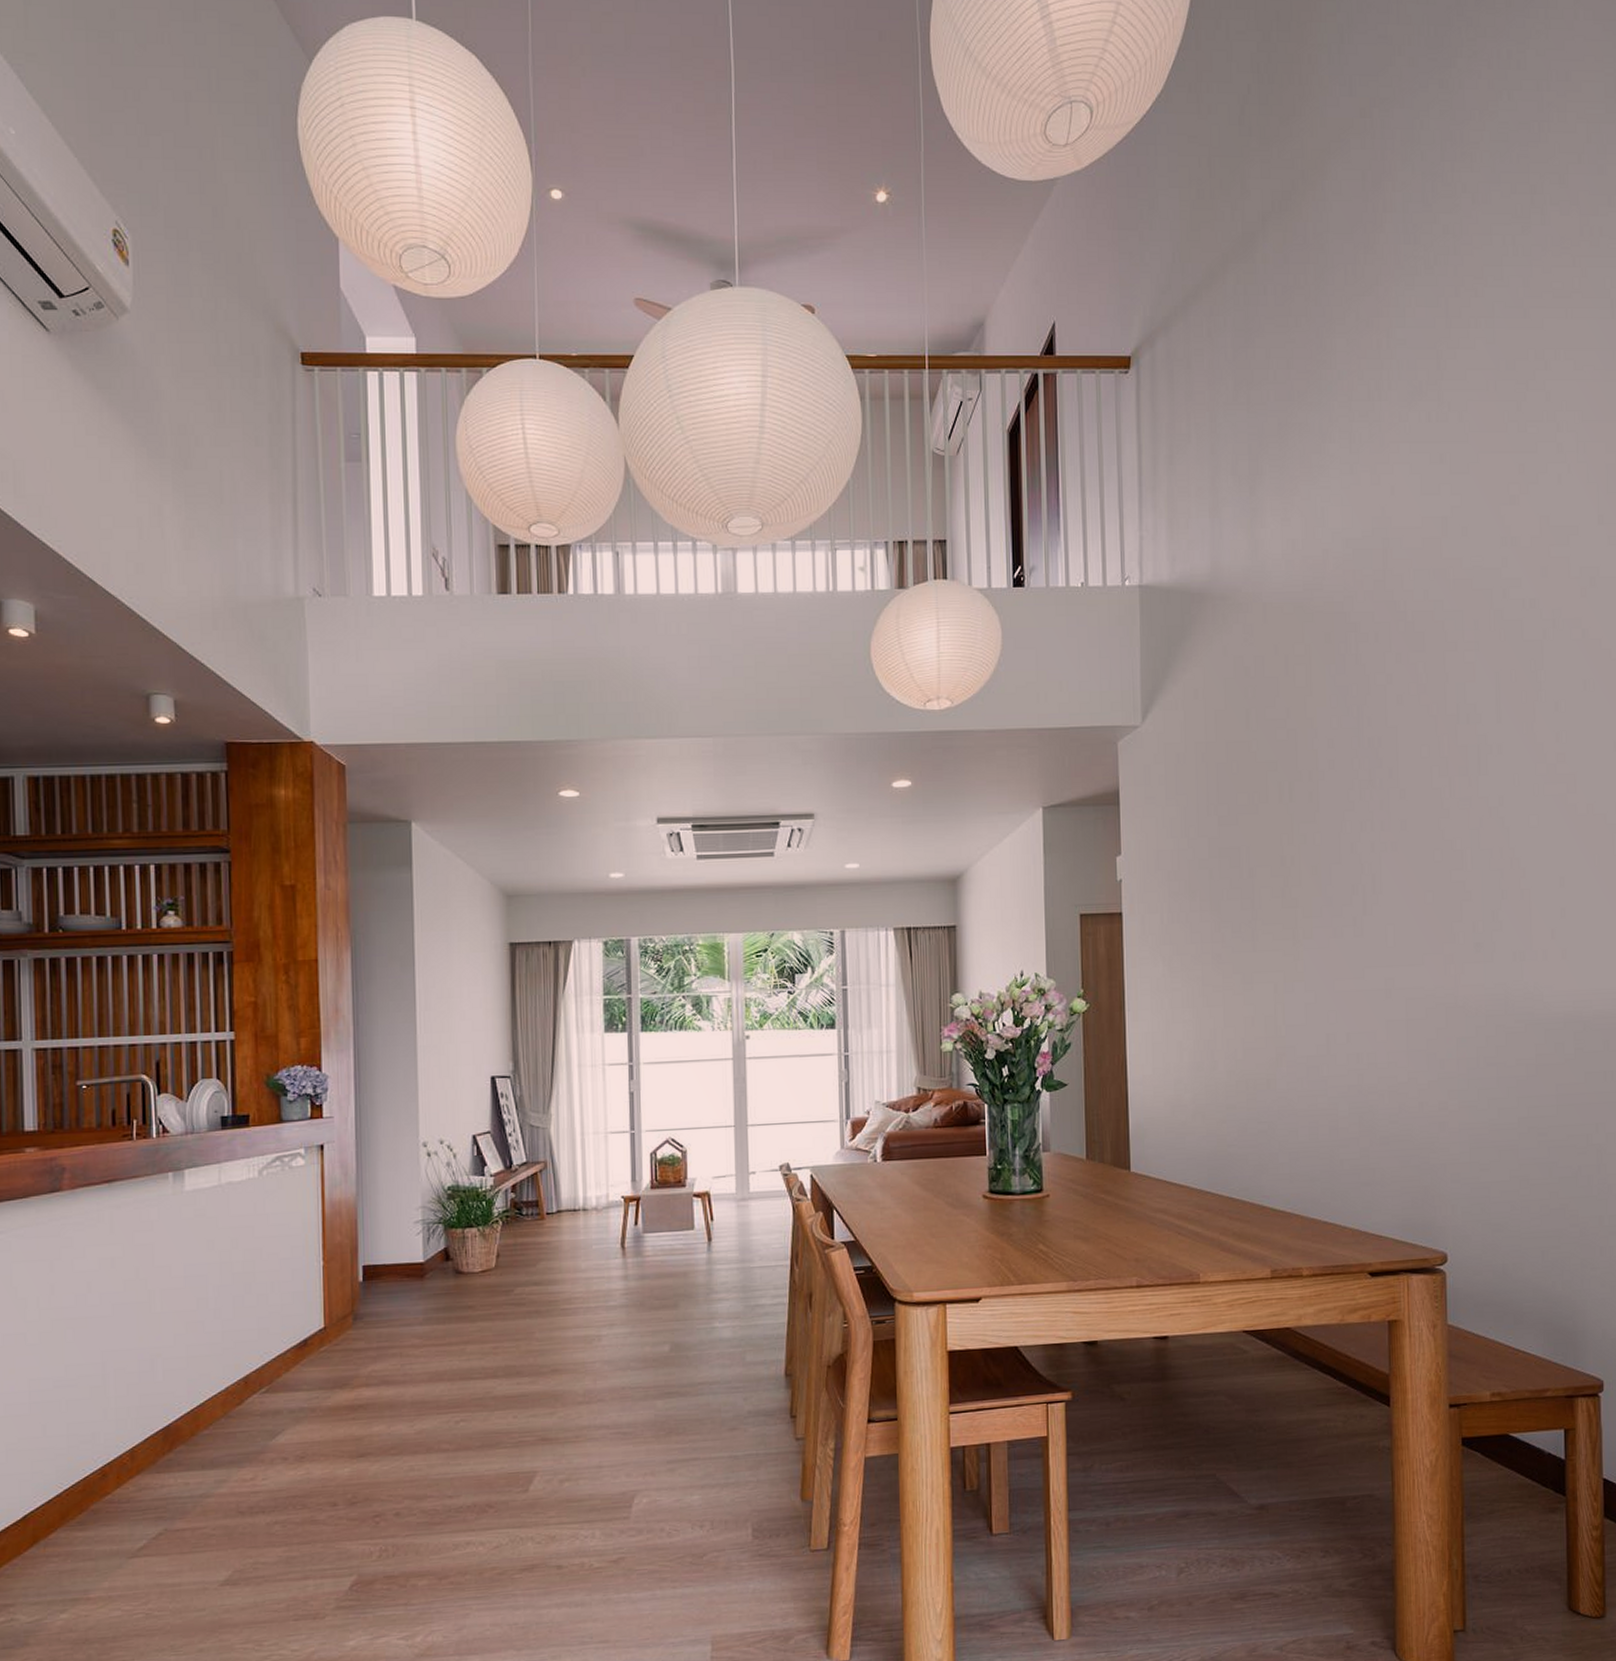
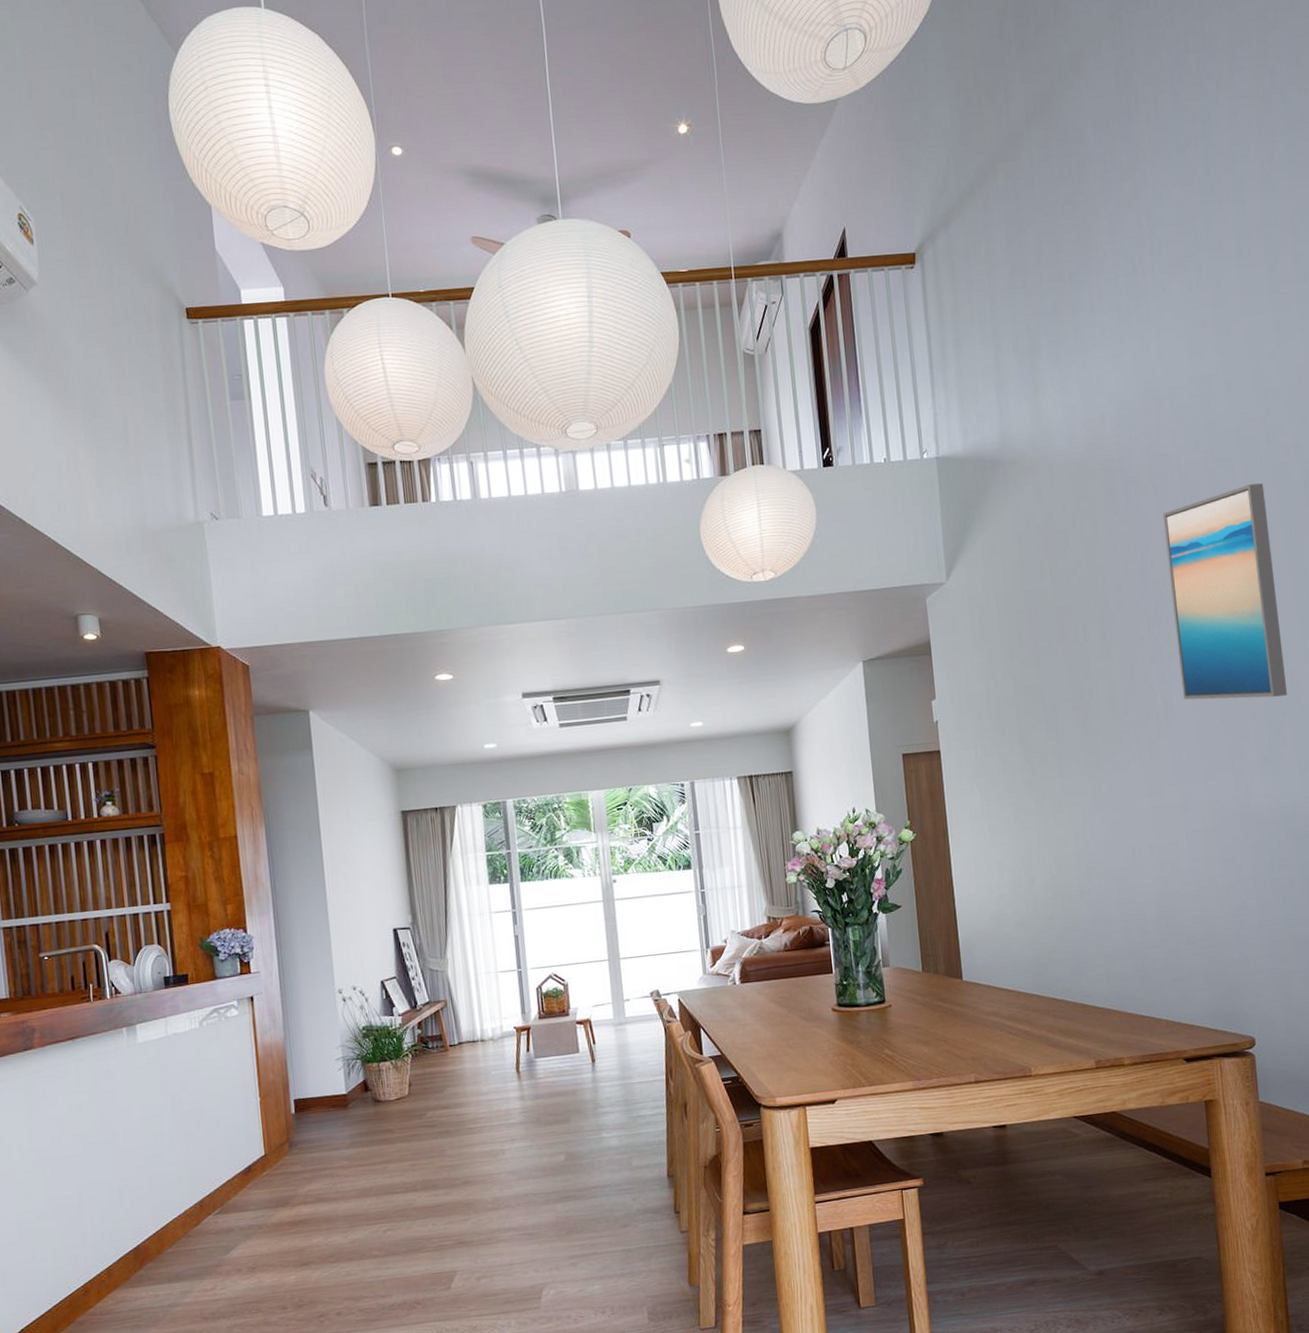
wall art: none [1383,640,1507,877] -> present [1162,483,1288,700]

